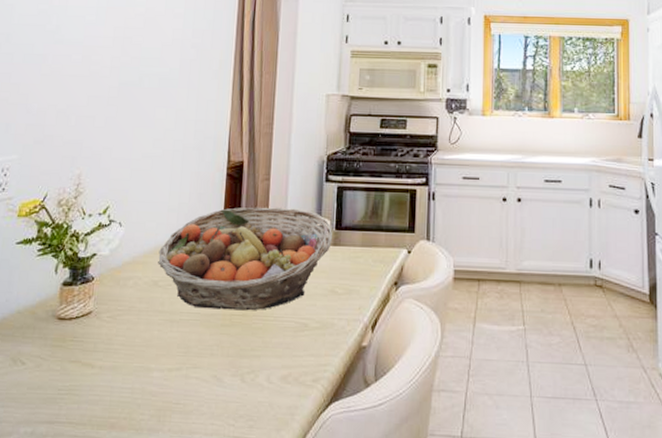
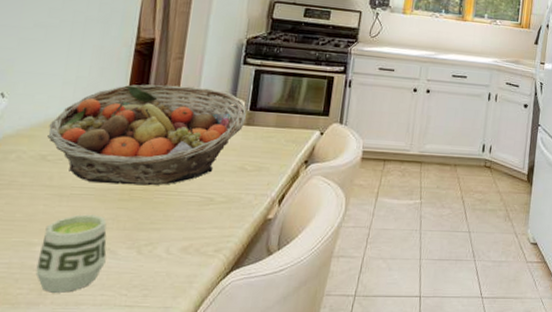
cup: none [154,340,214,420] -> present [35,214,107,293]

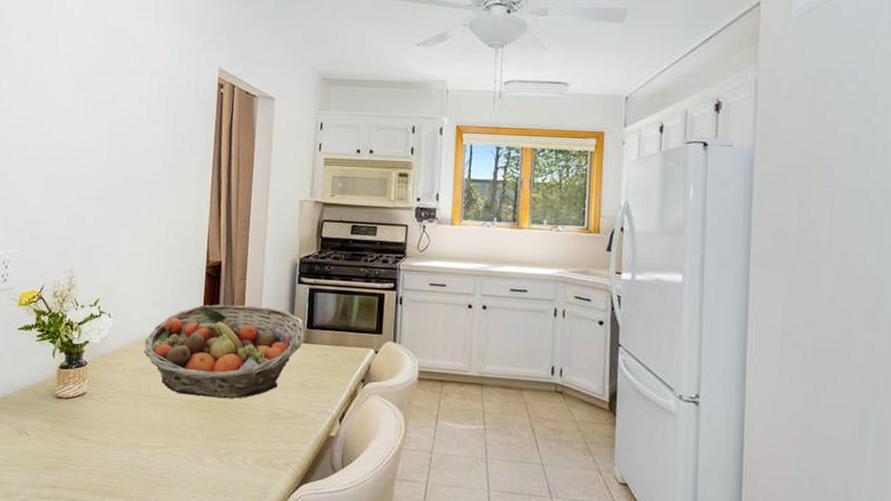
cup: present [35,214,107,293] -> none [142,422,195,492]

